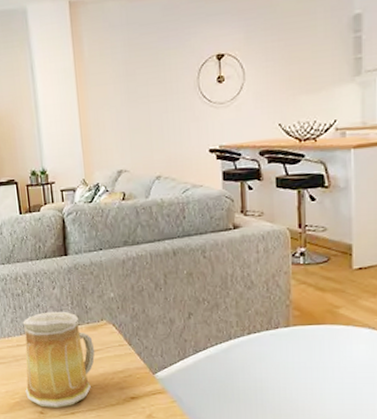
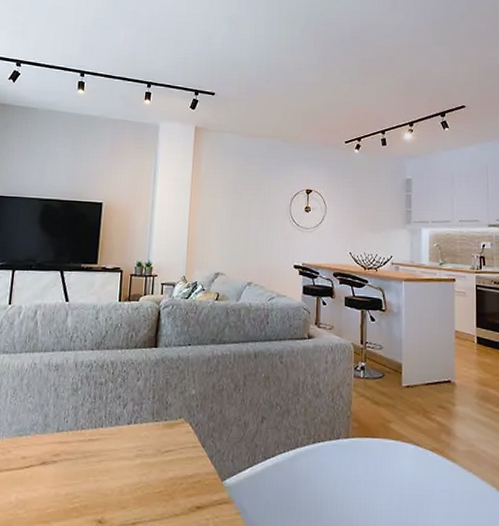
mug: present [22,311,95,408] -> none [87,404,168,516]

